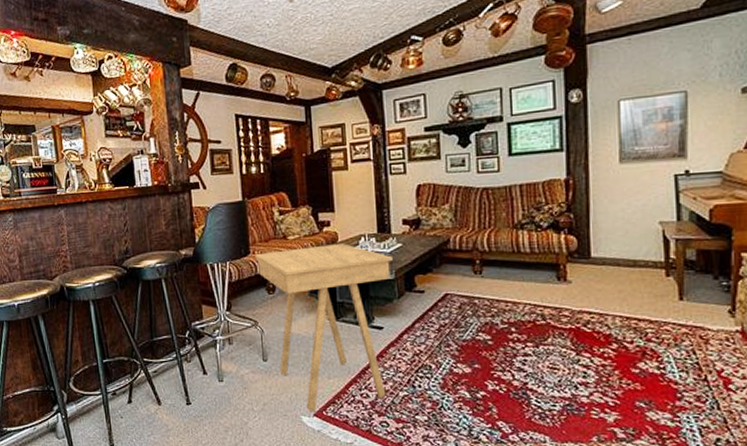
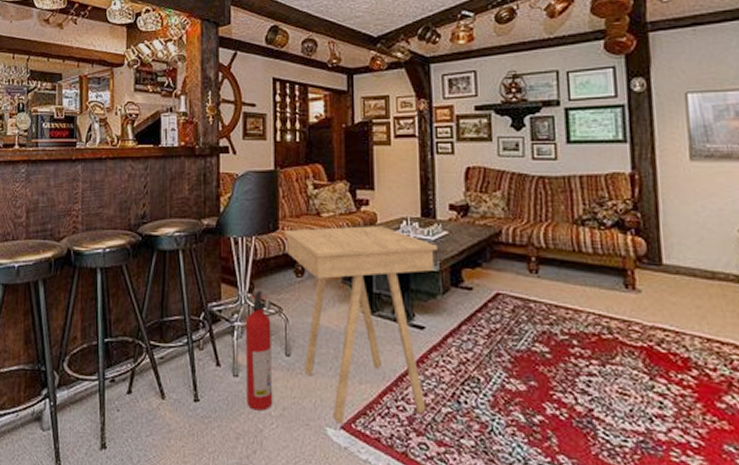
fire extinguisher: none [226,308,255,408] -> present [245,290,273,411]

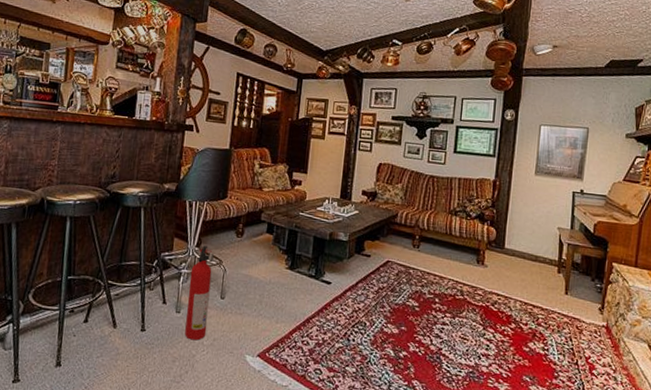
side table: present [284,226,437,424] -> none [231,198,349,353]

